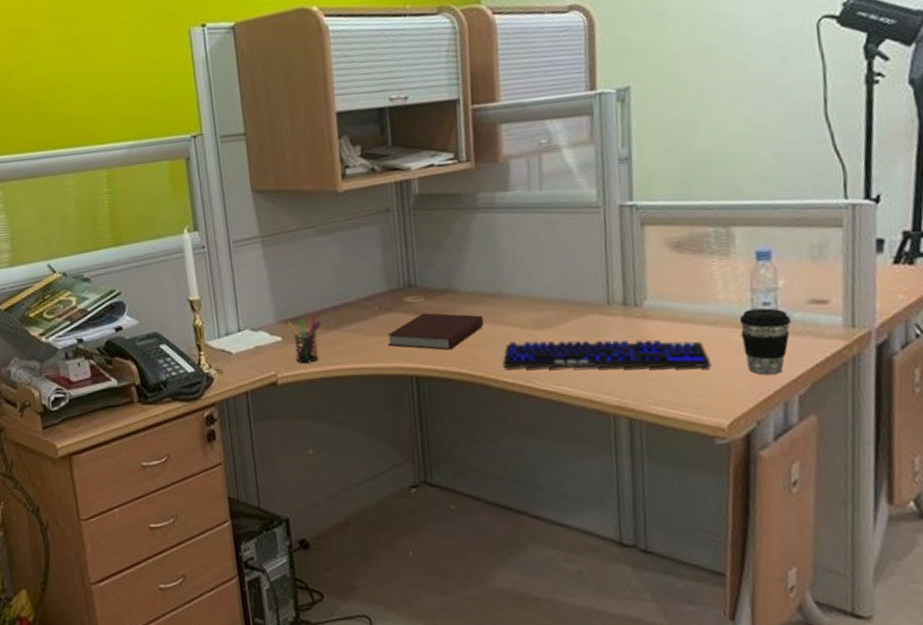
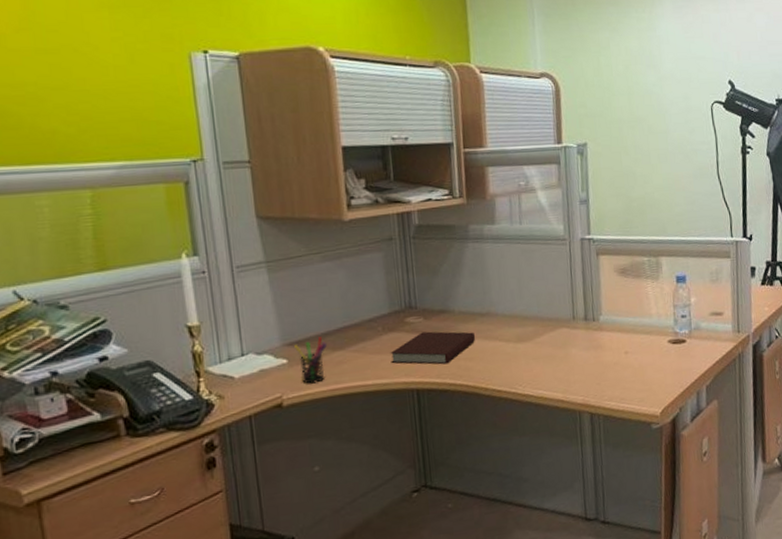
keyboard: present [503,340,712,369] -> none [491,347,648,378]
coffee cup: present [739,308,791,375] -> none [666,319,700,372]

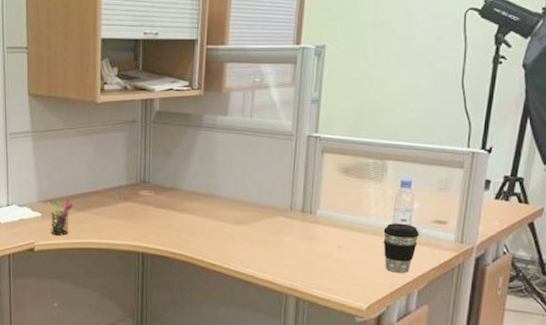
notebook: present [390,331,476,365] -> none [123,205,198,235]
coffee cup: none [666,319,700,372] -> present [383,223,419,273]

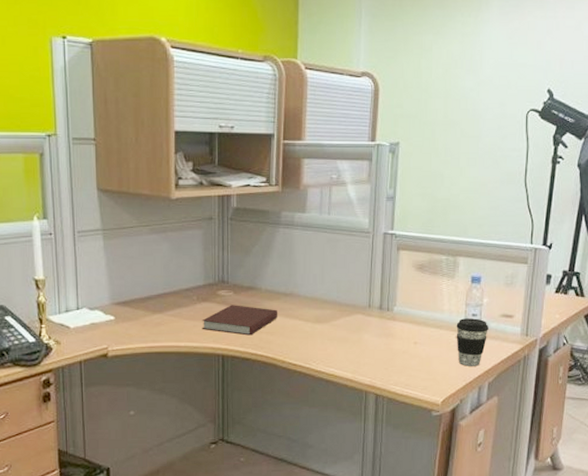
pen holder: present [48,198,73,236] -> none [121,300,148,340]
notebook: none [123,205,198,235] -> present [202,305,278,336]

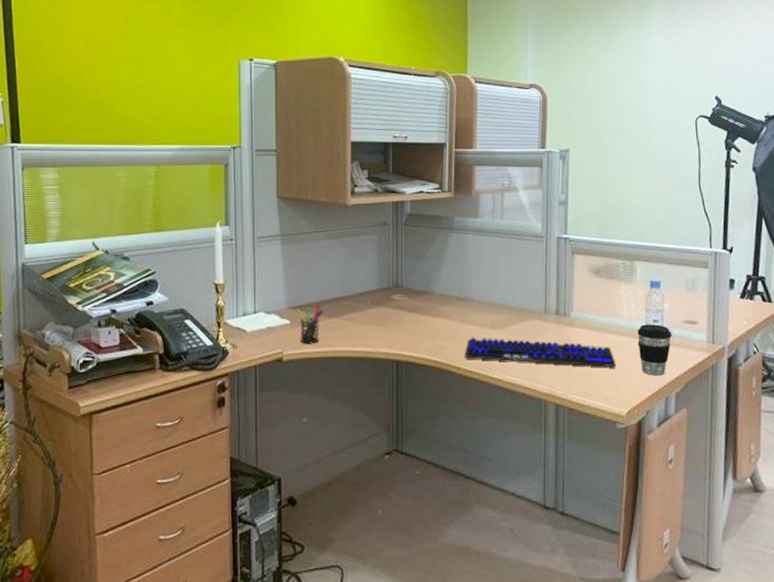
pen holder: none [121,300,148,340] -> present [297,304,323,344]
notebook: present [202,305,278,336] -> none [376,309,453,341]
keyboard: none [289,331,435,359] -> present [464,337,617,367]

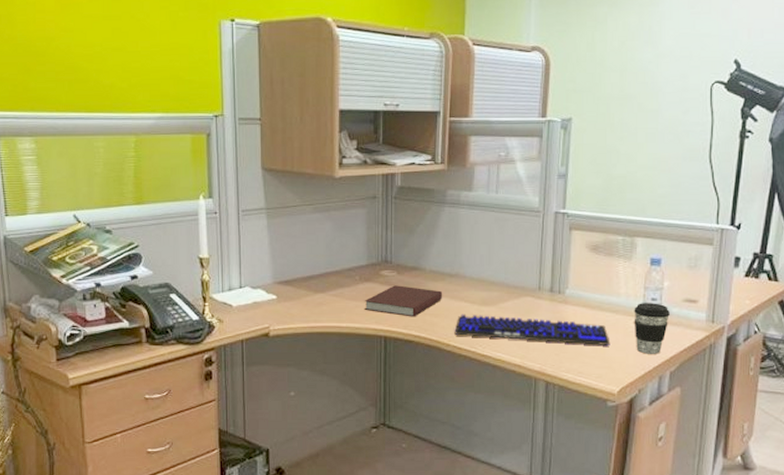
pen holder: present [297,304,323,344] -> none [283,279,310,319]
notebook: none [376,309,453,341] -> present [364,285,443,317]

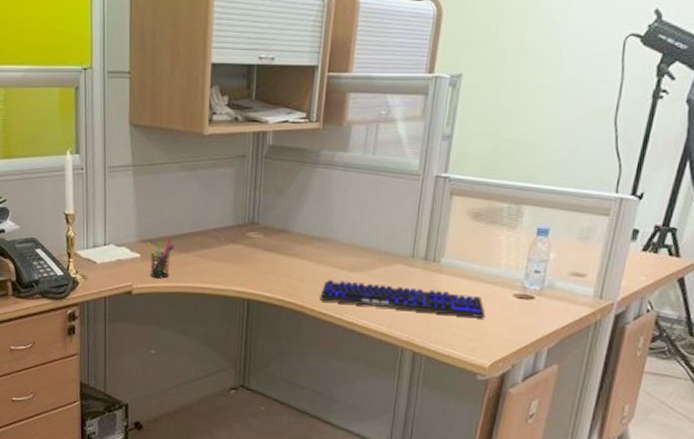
pen holder: none [283,279,310,319] -> present [147,238,174,279]
notebook: present [364,285,443,317] -> none [228,248,311,281]
coffee cup: present [634,303,670,354] -> none [513,275,554,329]

